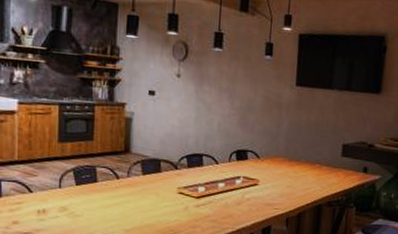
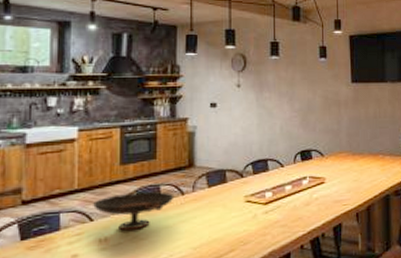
decorative bowl: none [32,170,110,206] -> present [93,192,175,231]

